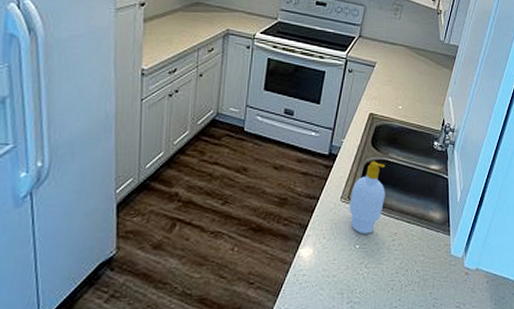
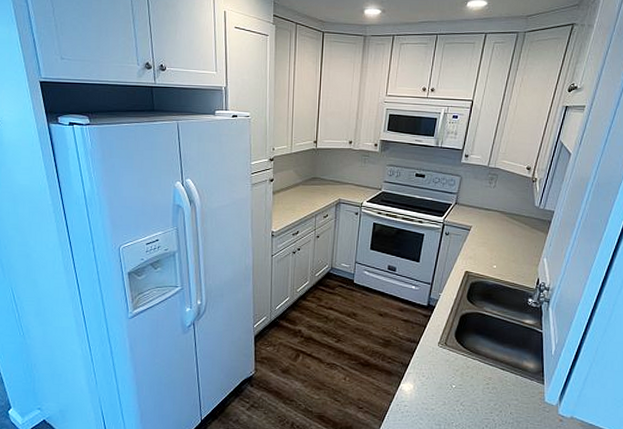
soap bottle: present [349,161,385,234] -> none [446,313,480,376]

